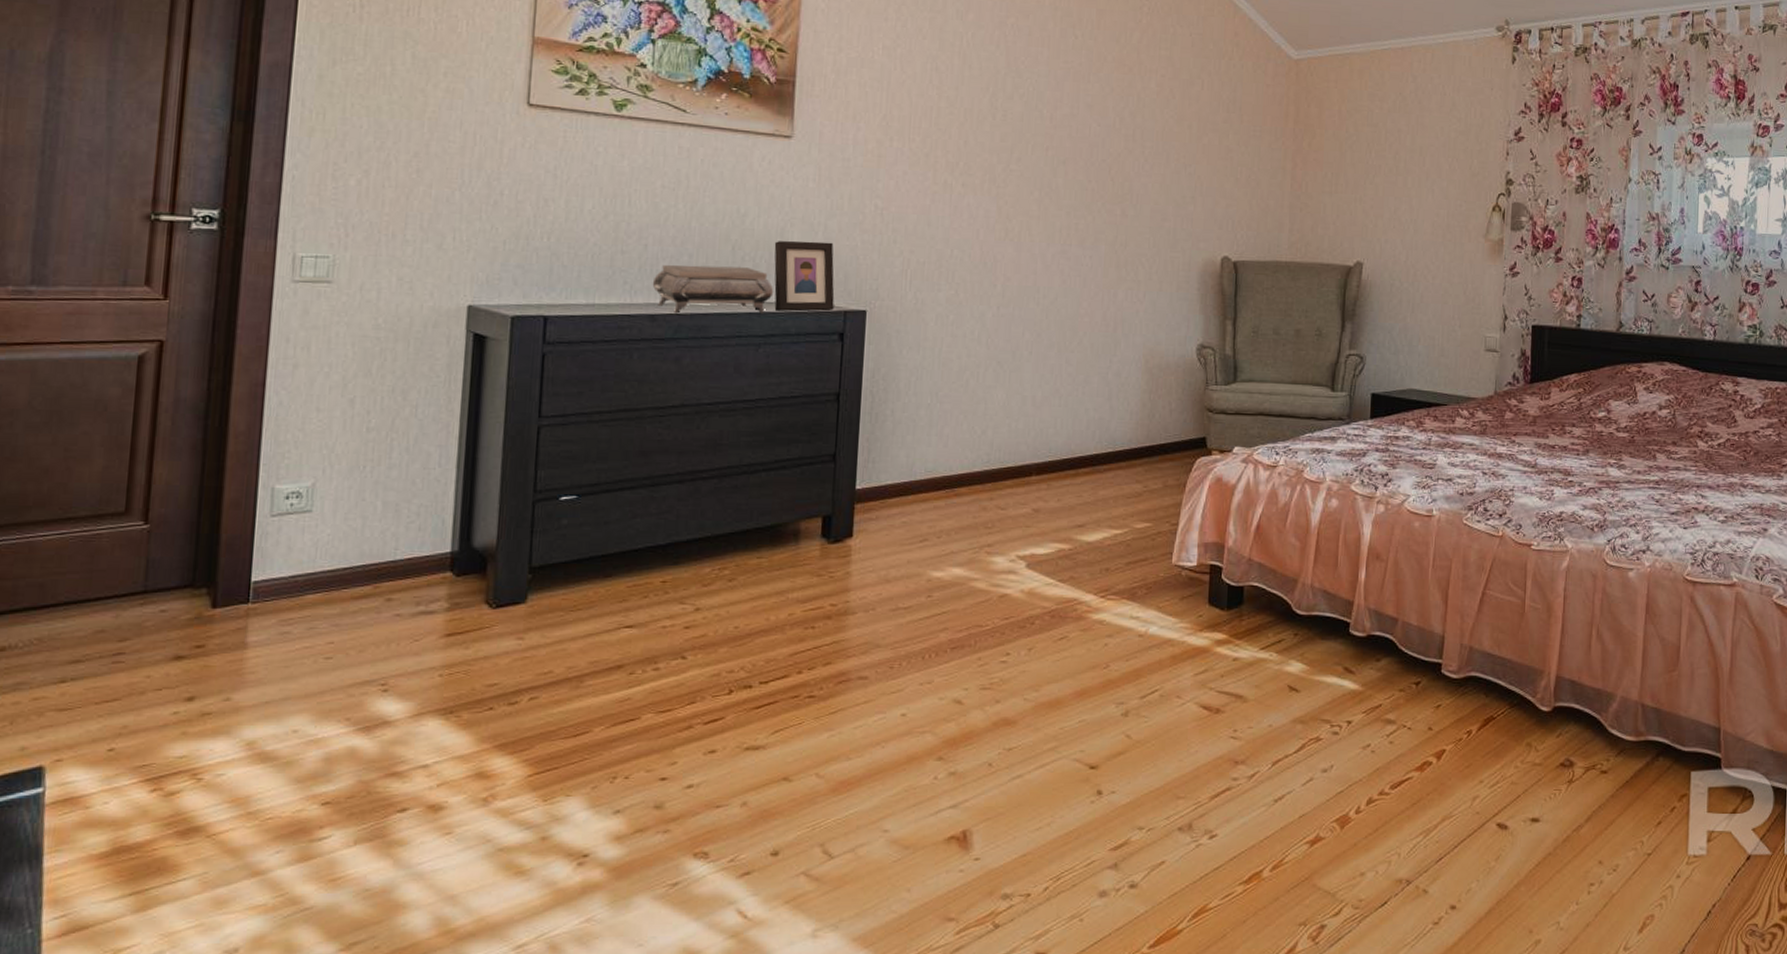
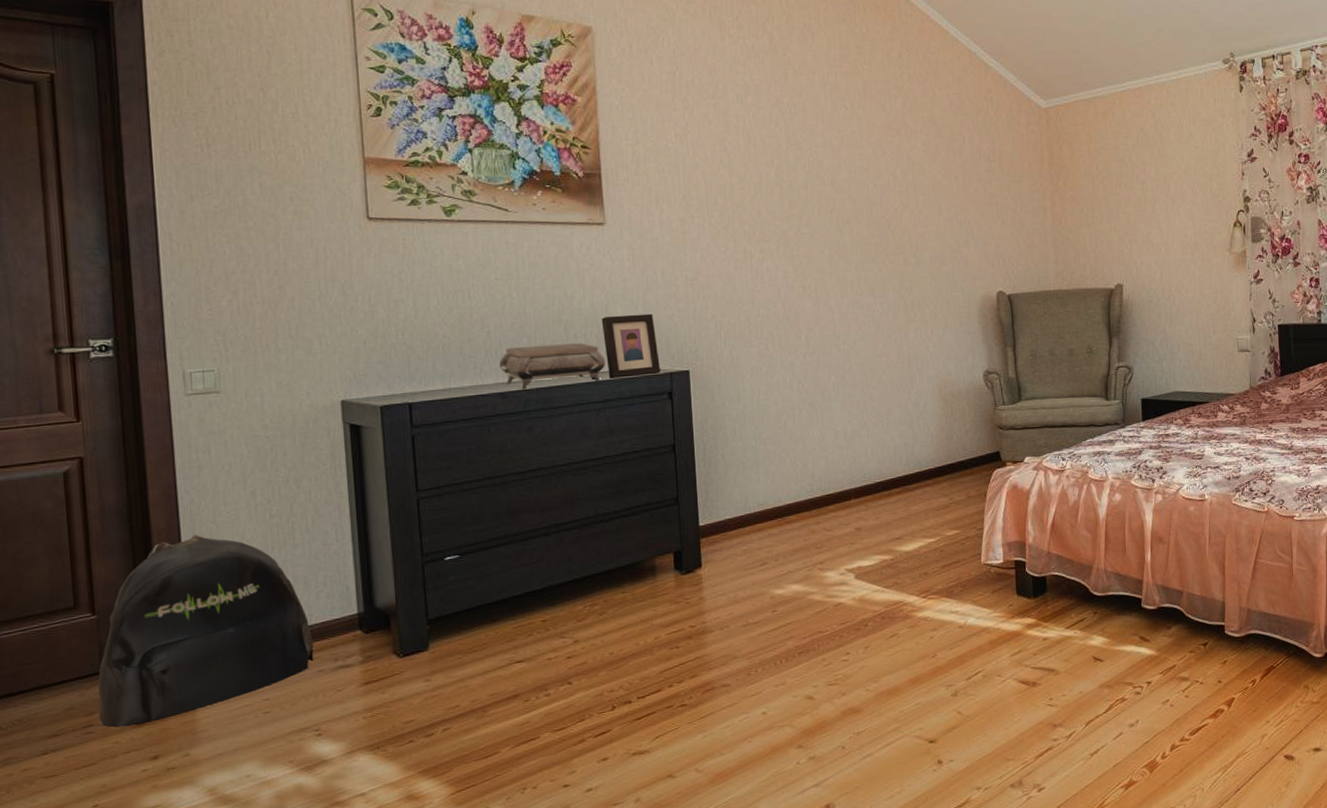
backpack: none [131,442,395,657] -> present [97,534,314,727]

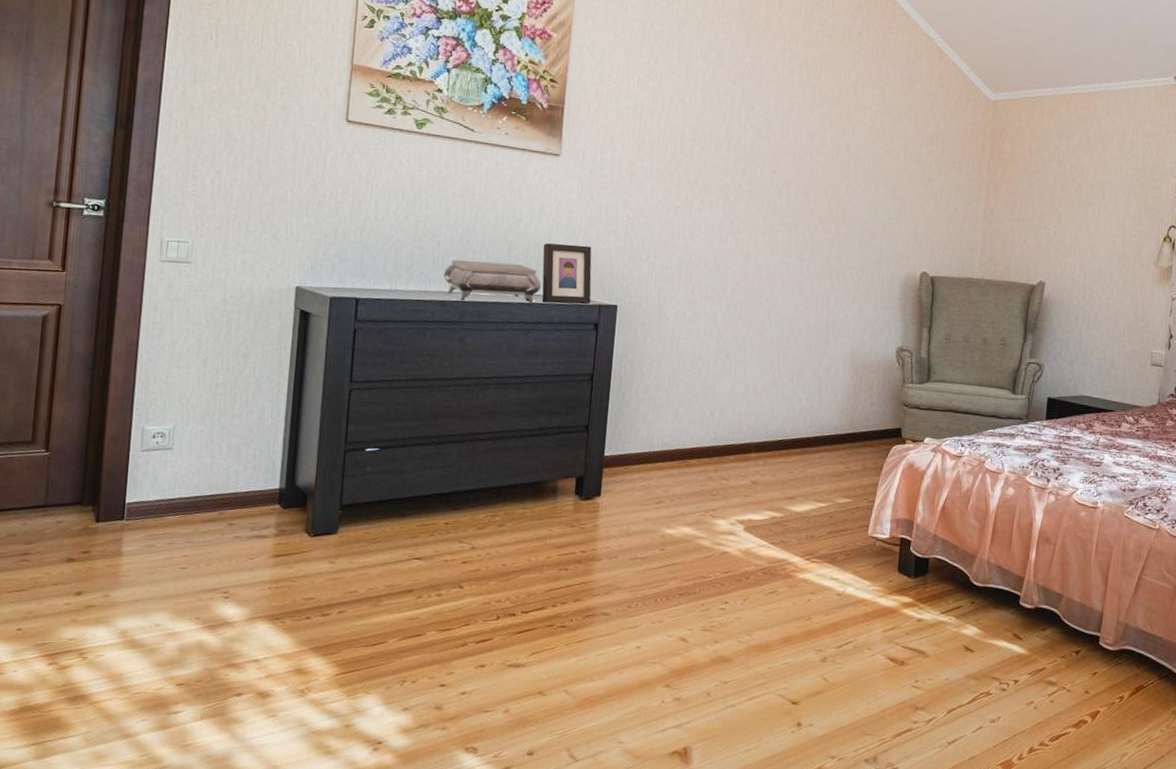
backpack: present [97,534,314,727] -> none [35,391,236,560]

